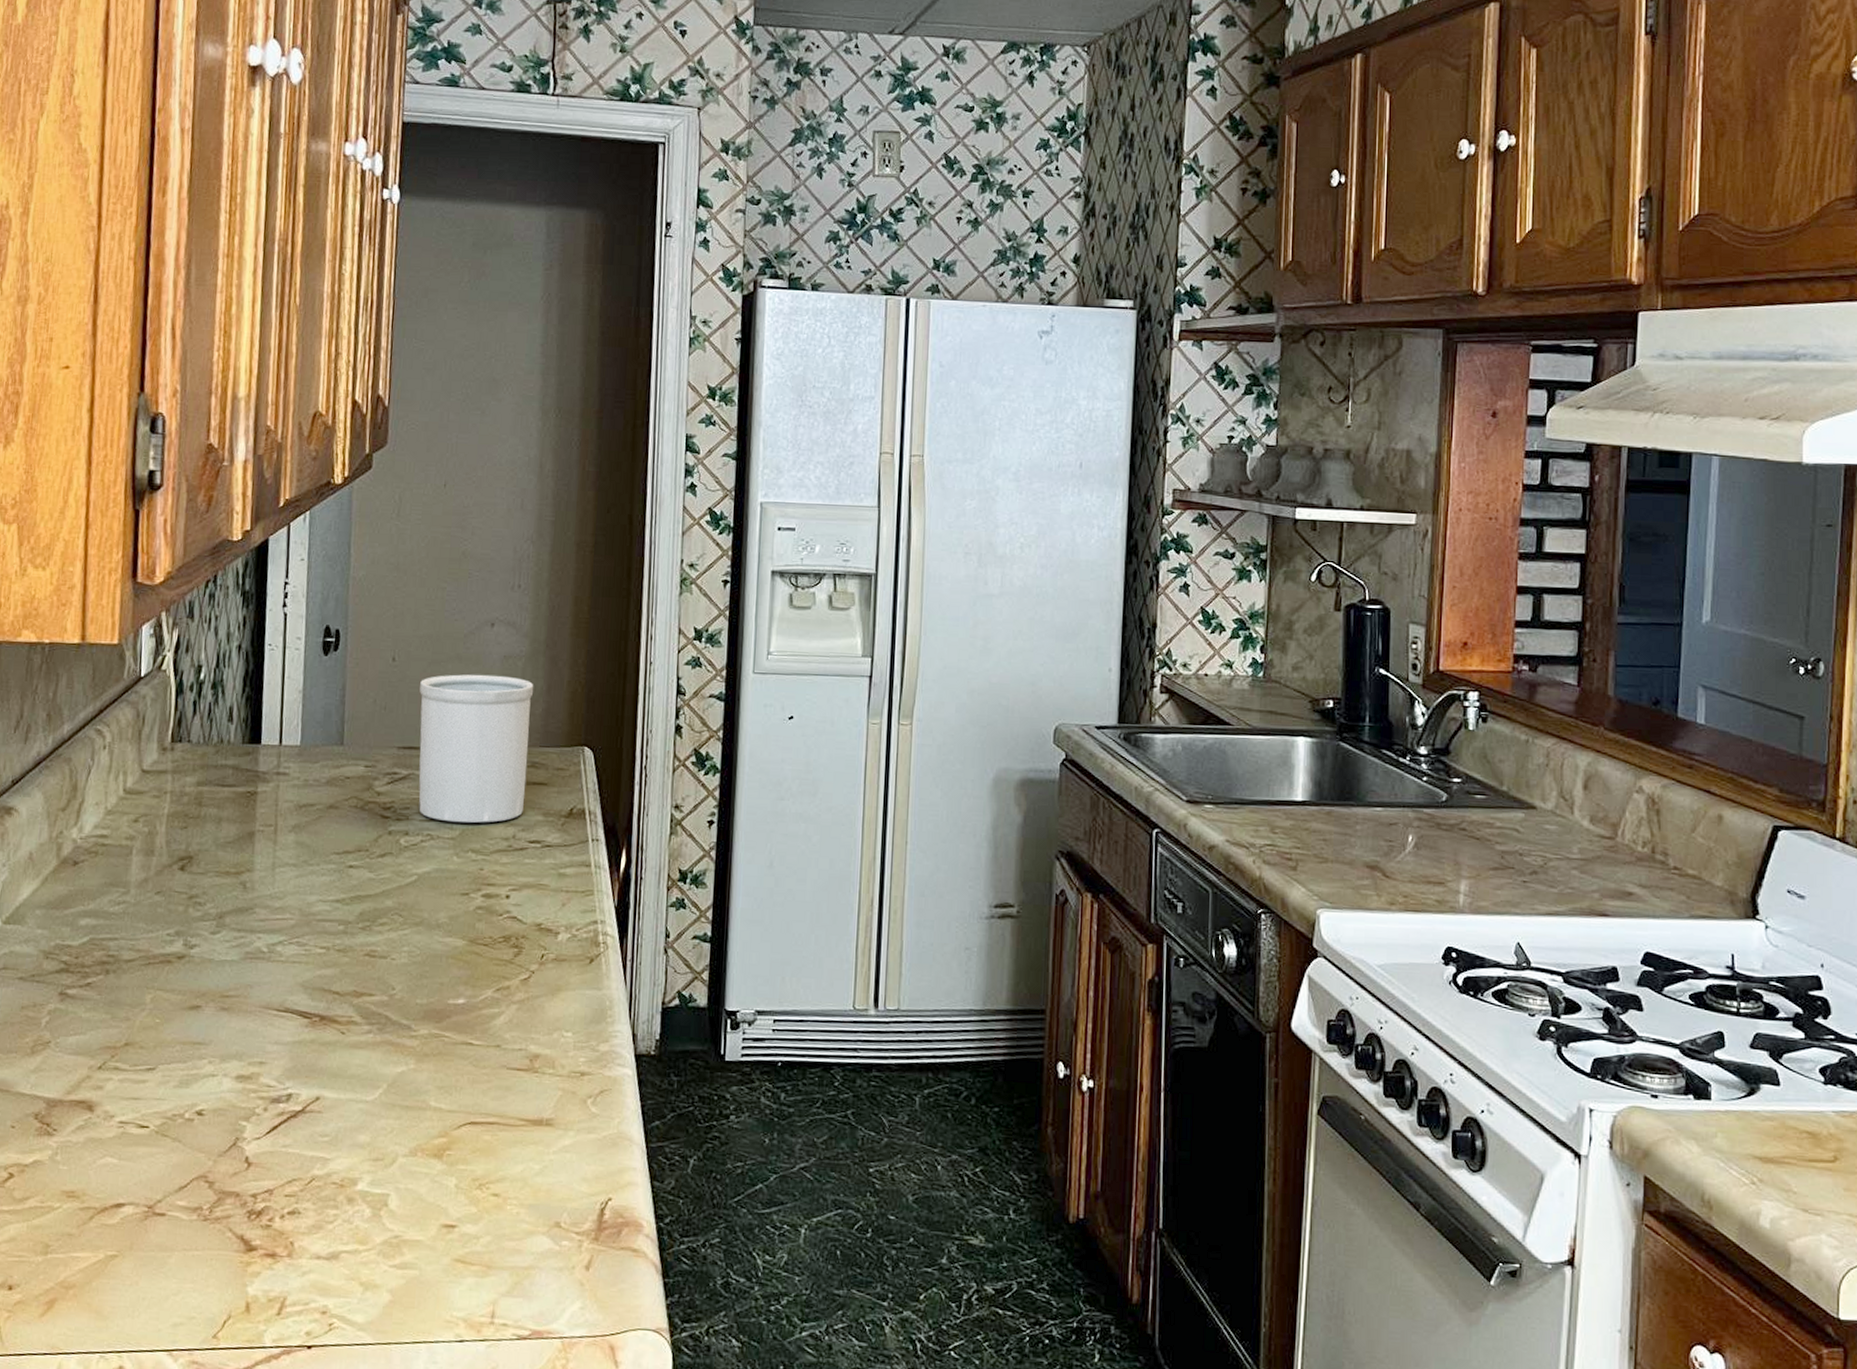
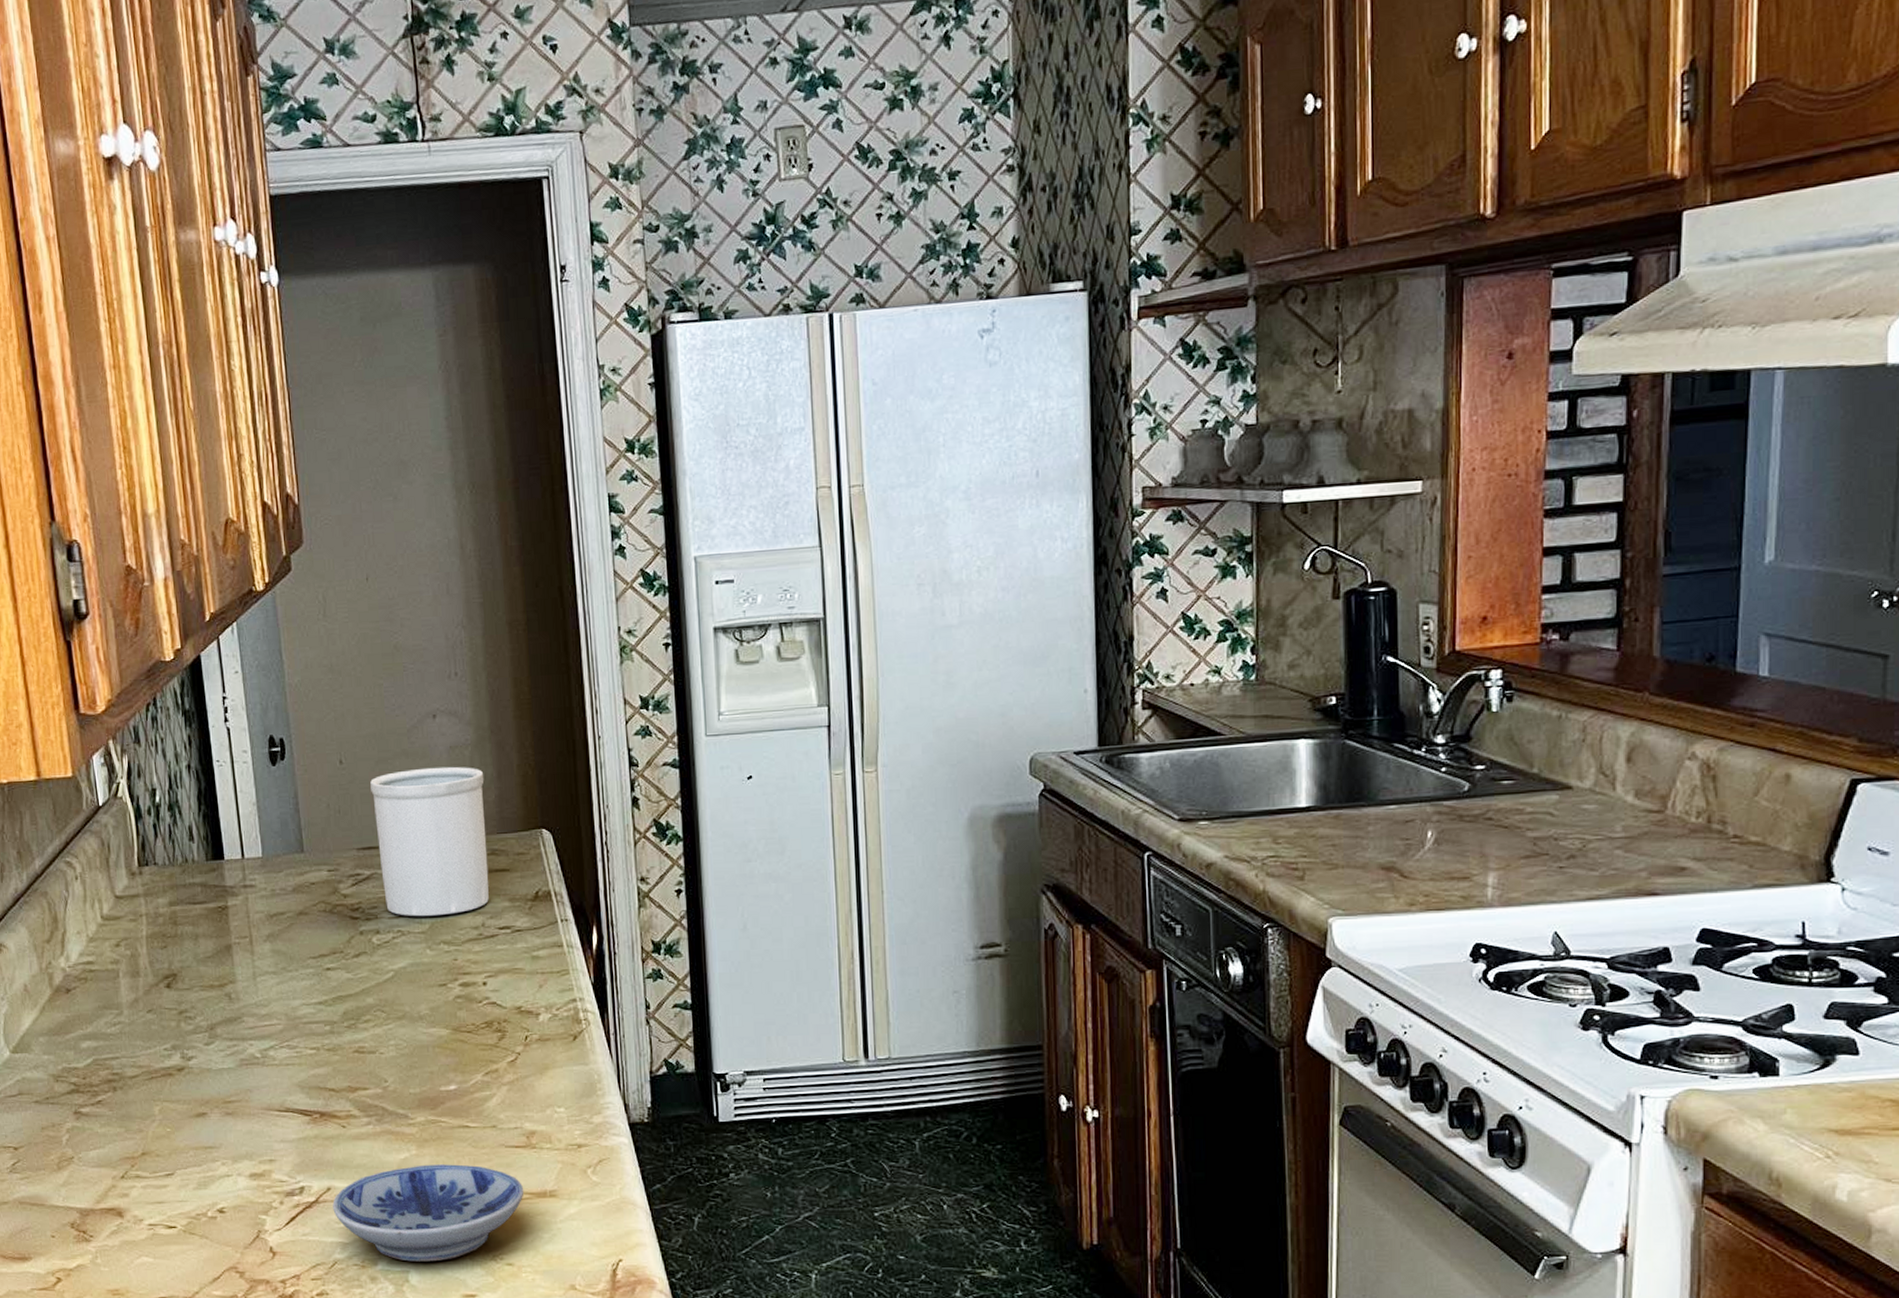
bowl: none [319,1080,521,1186] -> present [332,1164,524,1262]

